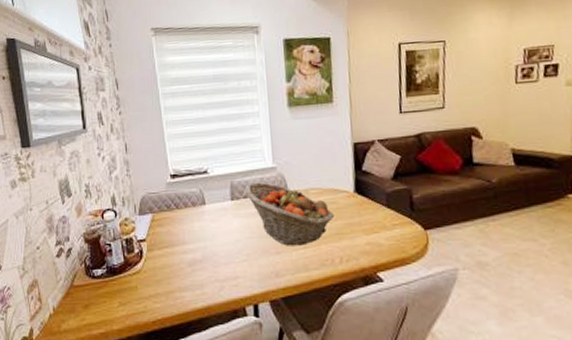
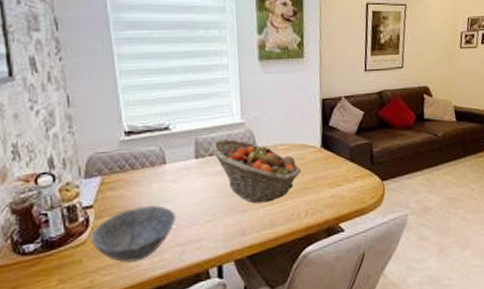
bowl: none [143,243,214,293] -> present [90,205,175,263]

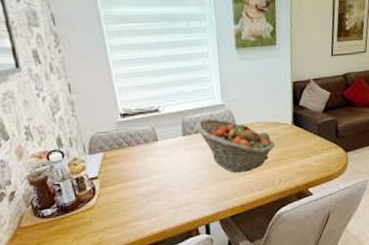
bowl: present [90,205,175,263] -> none [97,176,168,223]

